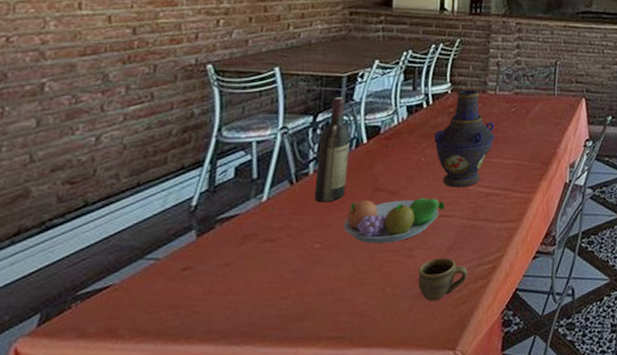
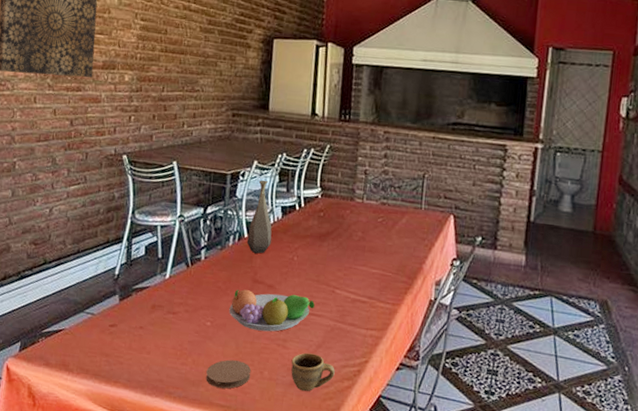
coaster: none [313,281,371,318] -> present [206,359,252,389]
wine bottle: present [314,97,351,203] -> none [205,192,234,287]
bottle: none [365,80,396,159] -> present [246,180,272,254]
vase: present [434,89,496,187] -> none [306,195,362,291]

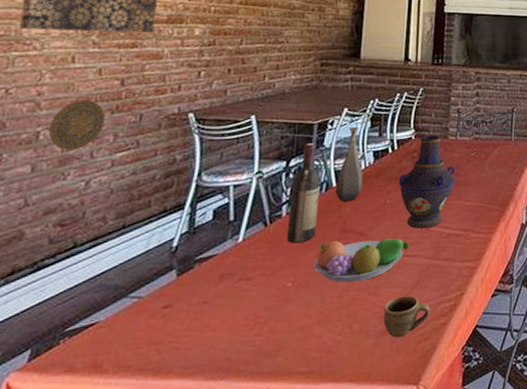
decorative plate: none [21,136,61,181] -> present [48,100,106,150]
wine bottle: none [205,192,234,287] -> present [287,143,321,243]
coaster: present [206,359,252,389] -> none [285,319,339,354]
vase: none [306,195,362,291] -> present [399,135,456,228]

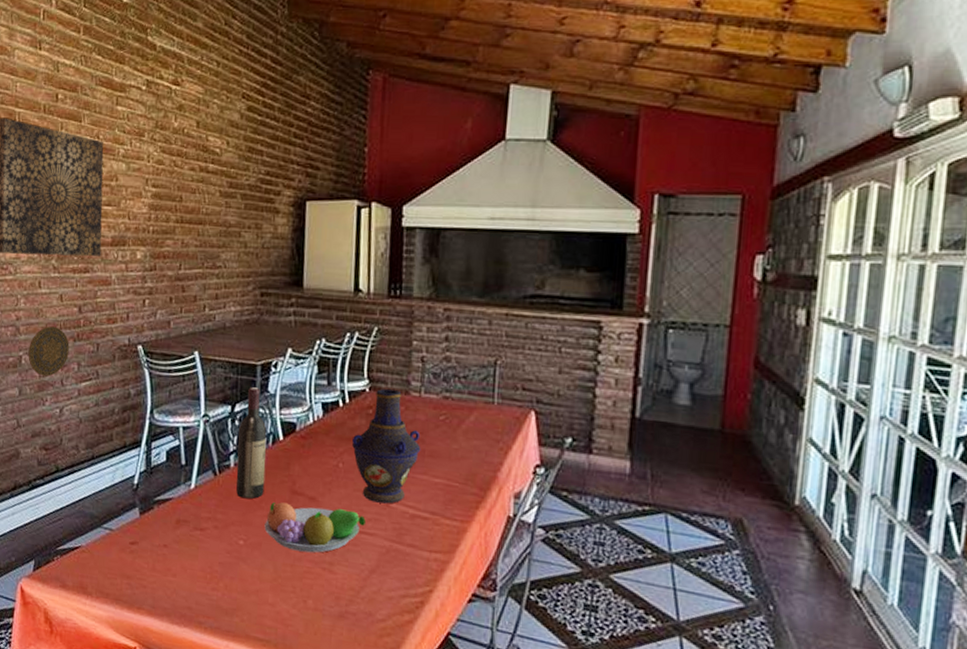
bottle: present [335,126,363,202] -> none [282,371,312,460]
cup: present [383,296,430,338] -> none [339,578,393,626]

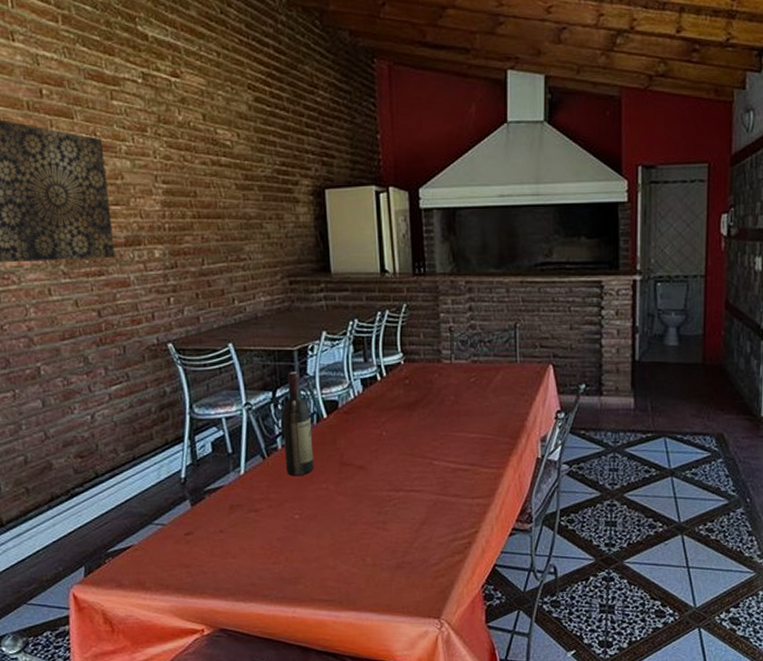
decorative plate: present [28,326,69,377] -> none [46,333,93,385]
fruit bowl: present [264,502,366,553] -> none [318,473,412,516]
vase: present [352,388,421,504] -> none [393,359,456,462]

